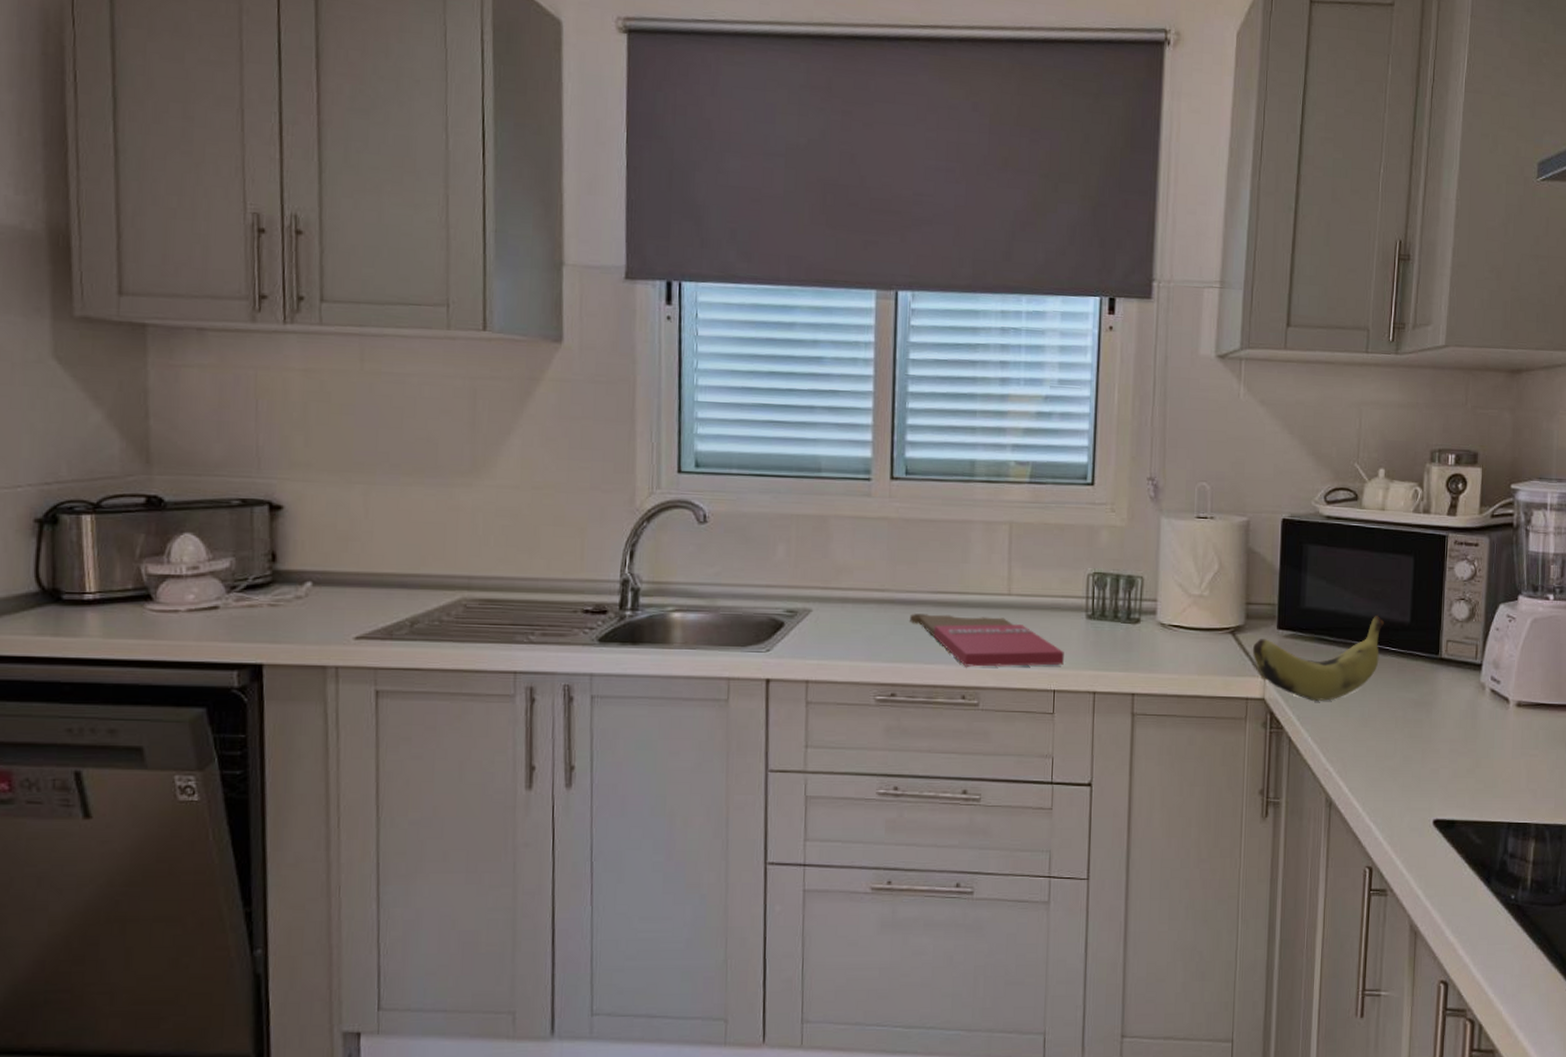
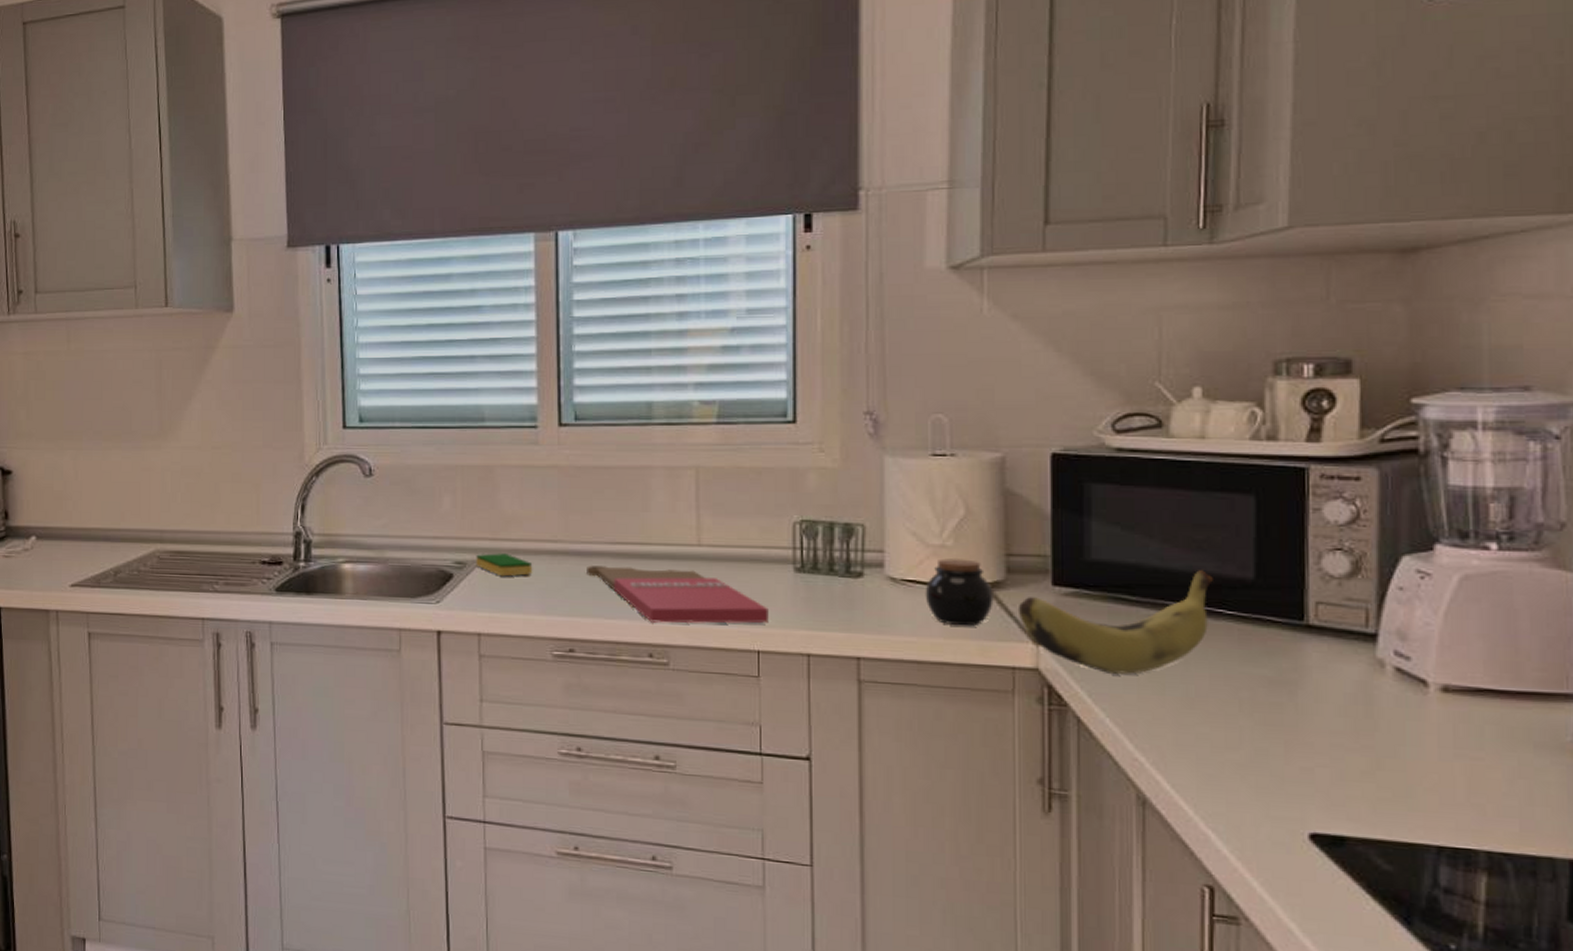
dish sponge: none [807,602,861,625] -> present [476,553,533,577]
jar: none [1186,607,1236,664] -> present [925,558,993,627]

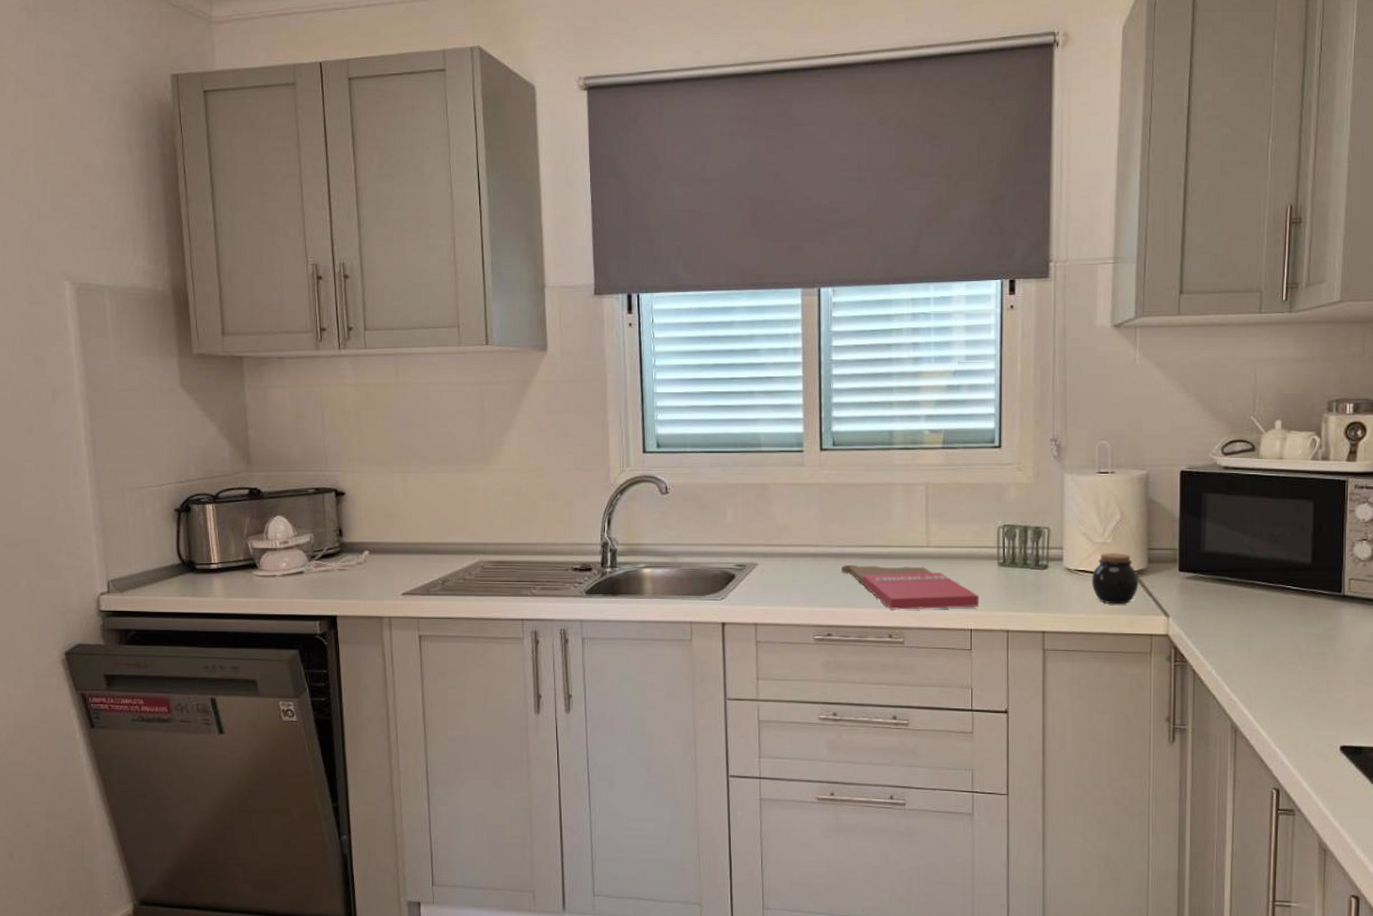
dish sponge: present [476,553,533,577] -> none [754,557,799,576]
banana: present [1017,570,1213,674] -> none [1155,557,1285,636]

